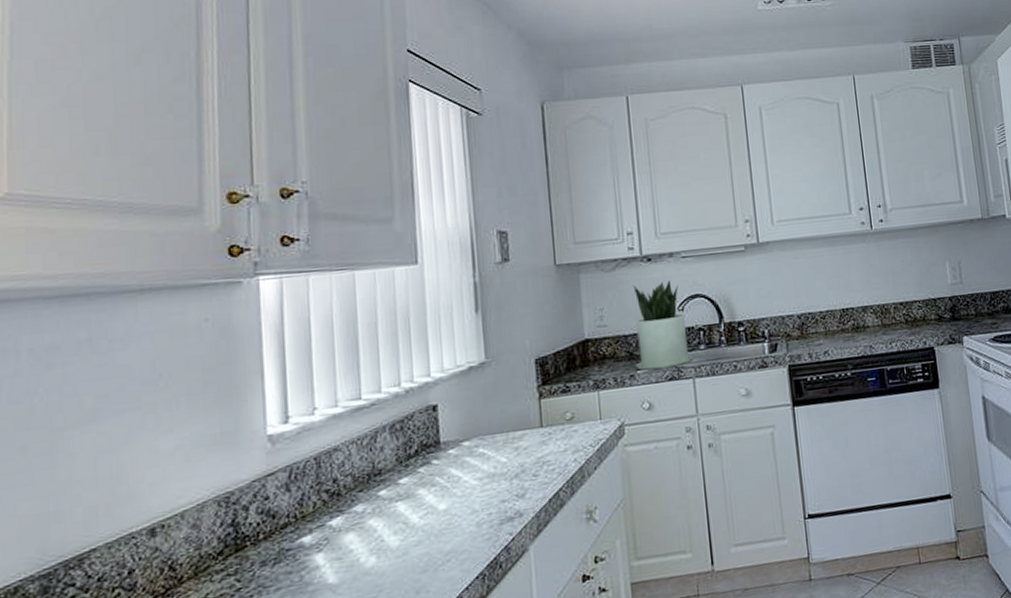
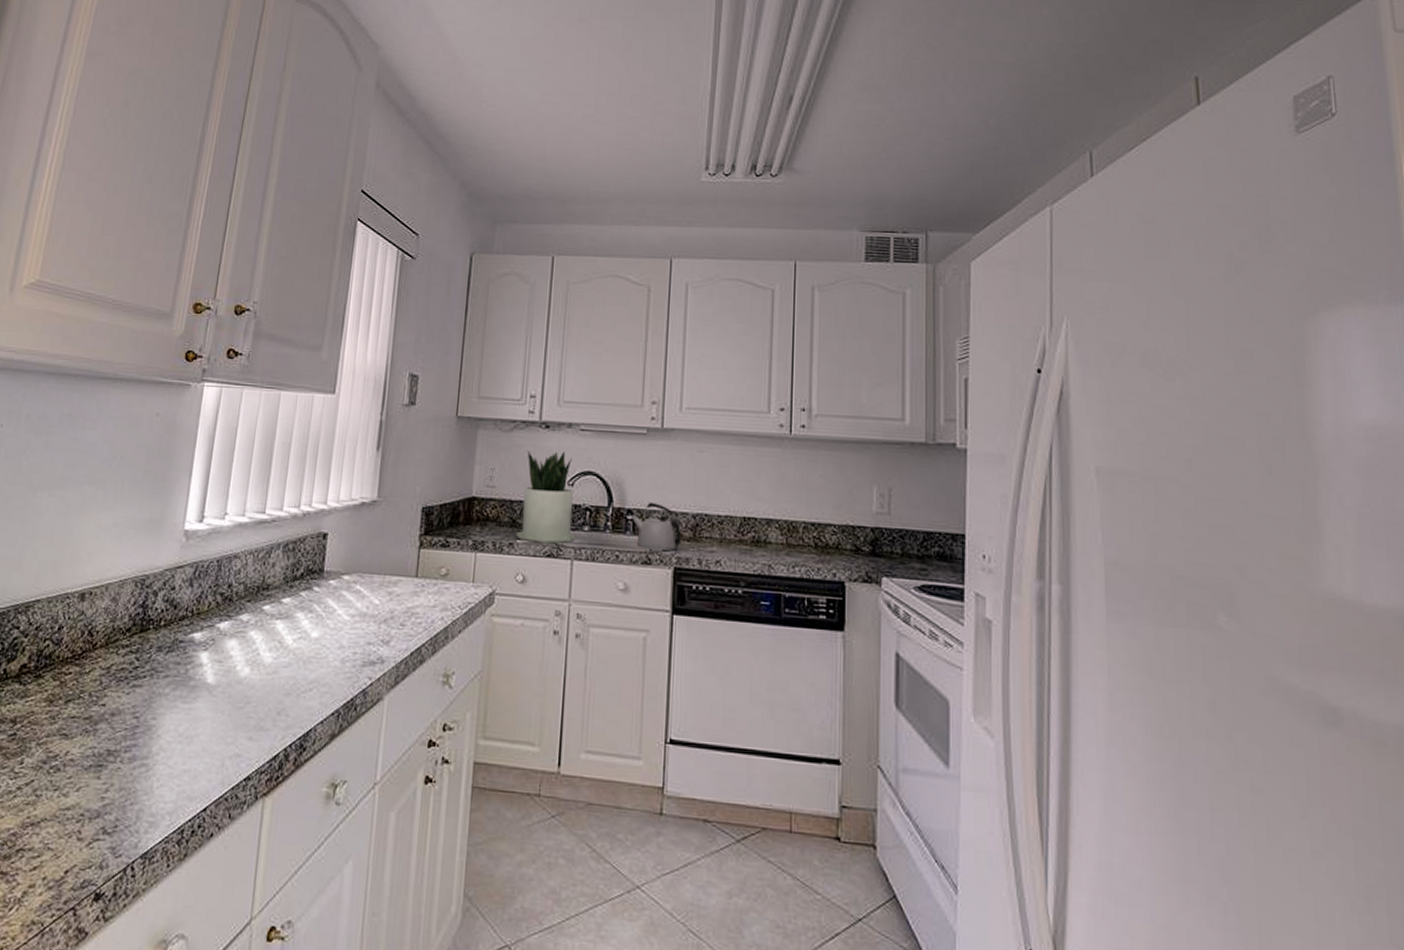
kettle: none [743,311,792,356] -> present [631,501,682,553]

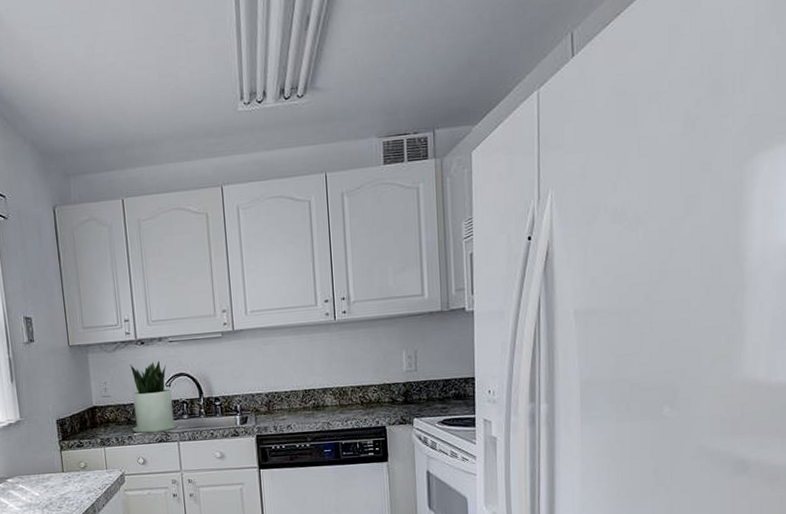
kettle: present [631,501,682,553] -> none [219,389,260,427]

